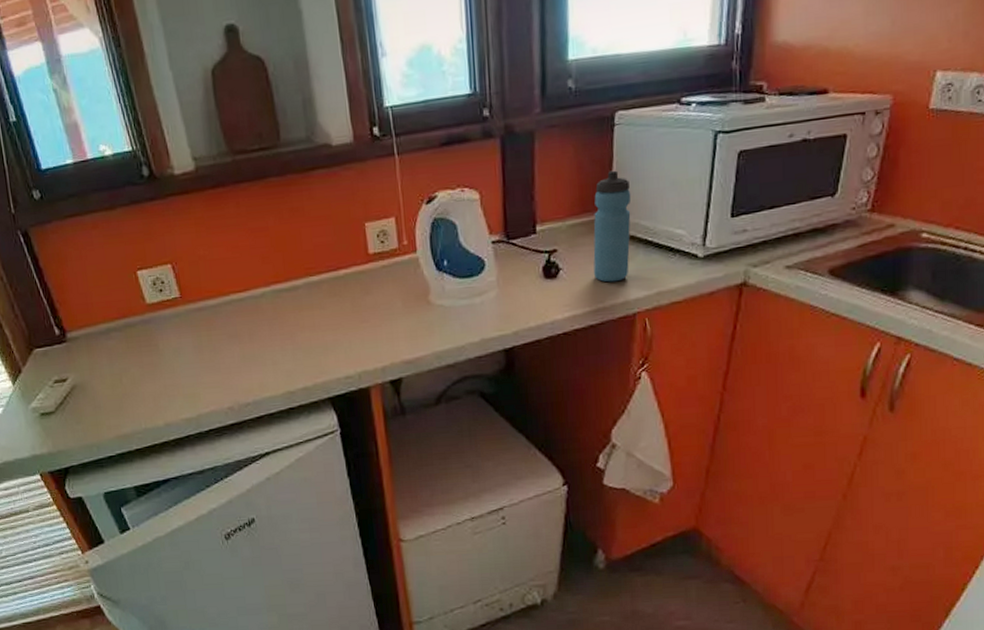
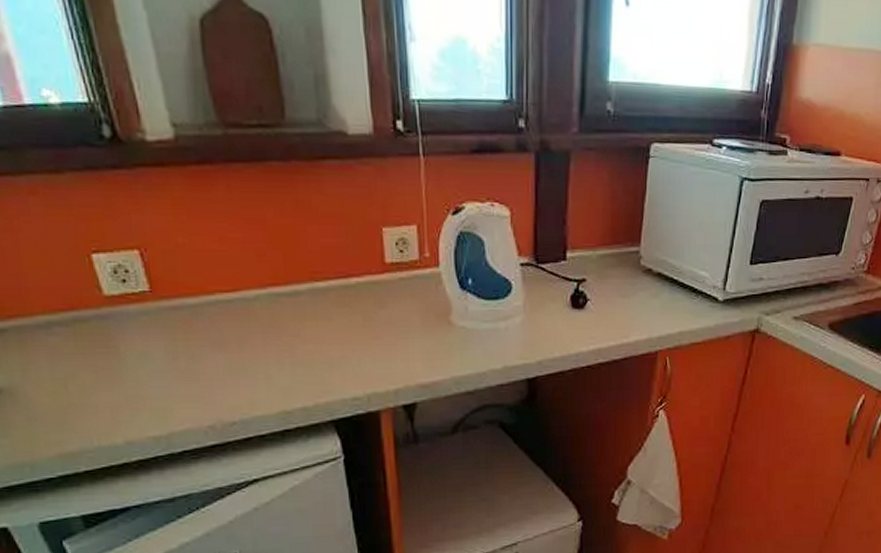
water bottle: present [593,170,632,283] -> none [621,204,661,318]

